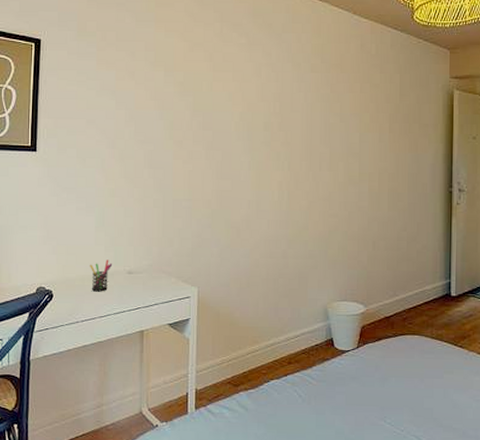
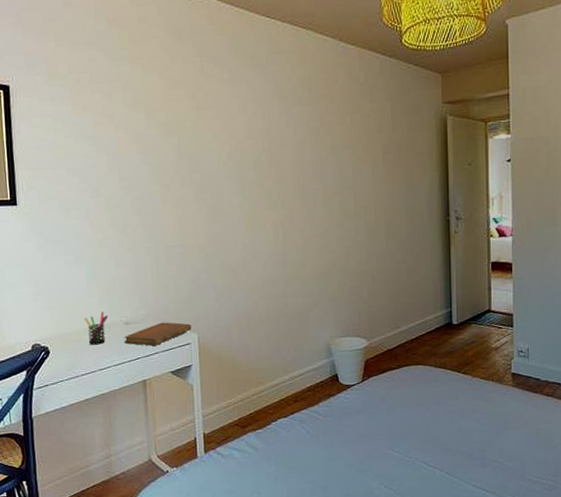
notebook: none [126,274,192,297] -> present [124,322,192,346]

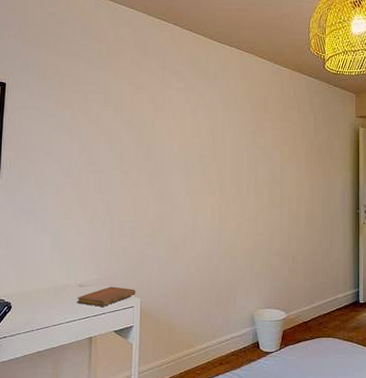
pen holder: present [85,312,108,345] -> none [45,274,66,303]

